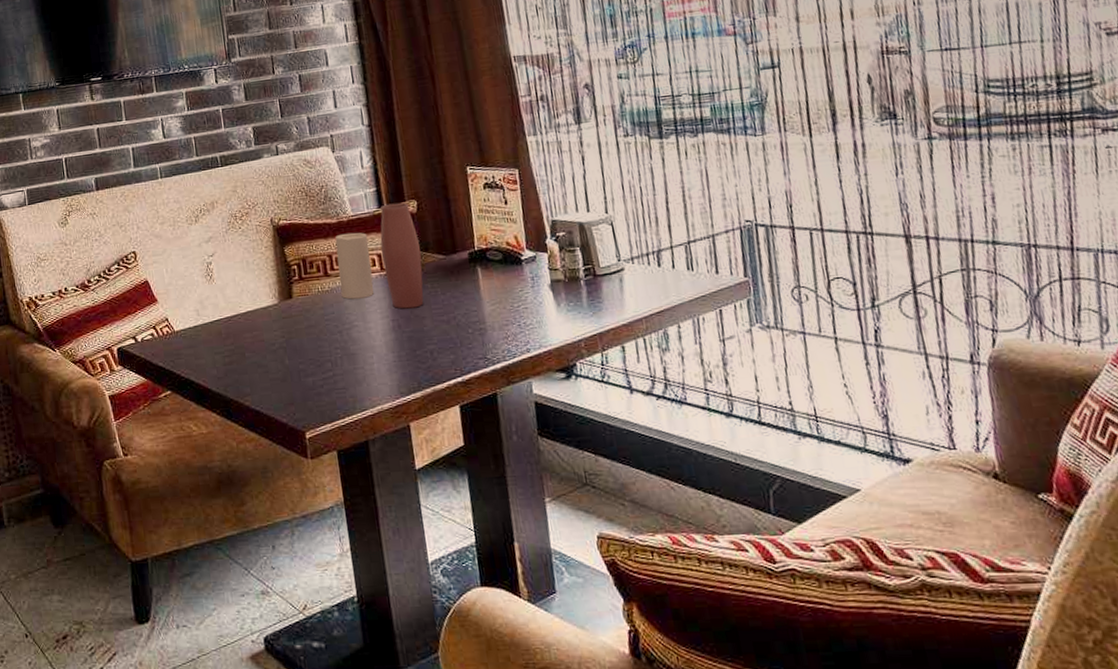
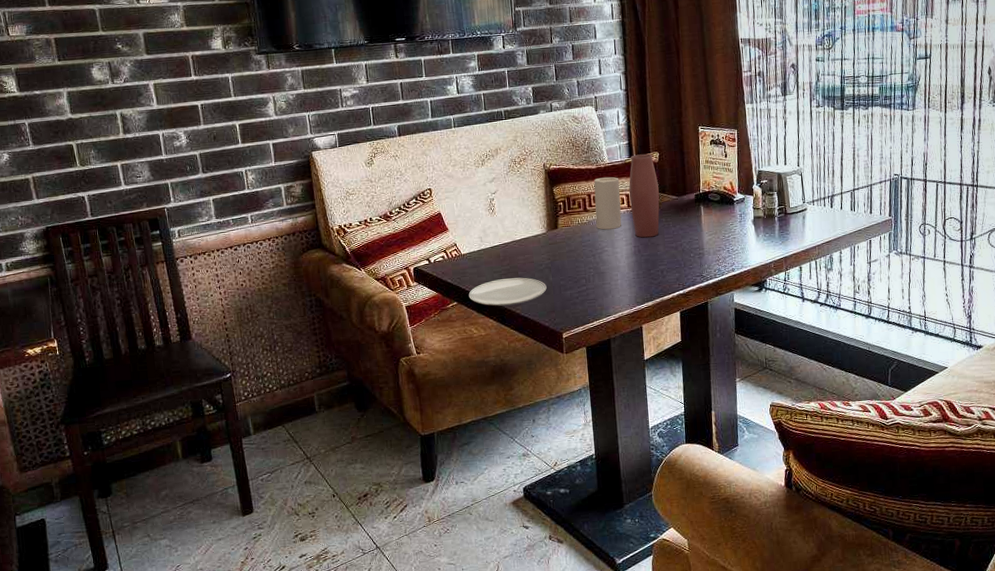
plate: none [184,360,282,397] -> present [468,277,547,306]

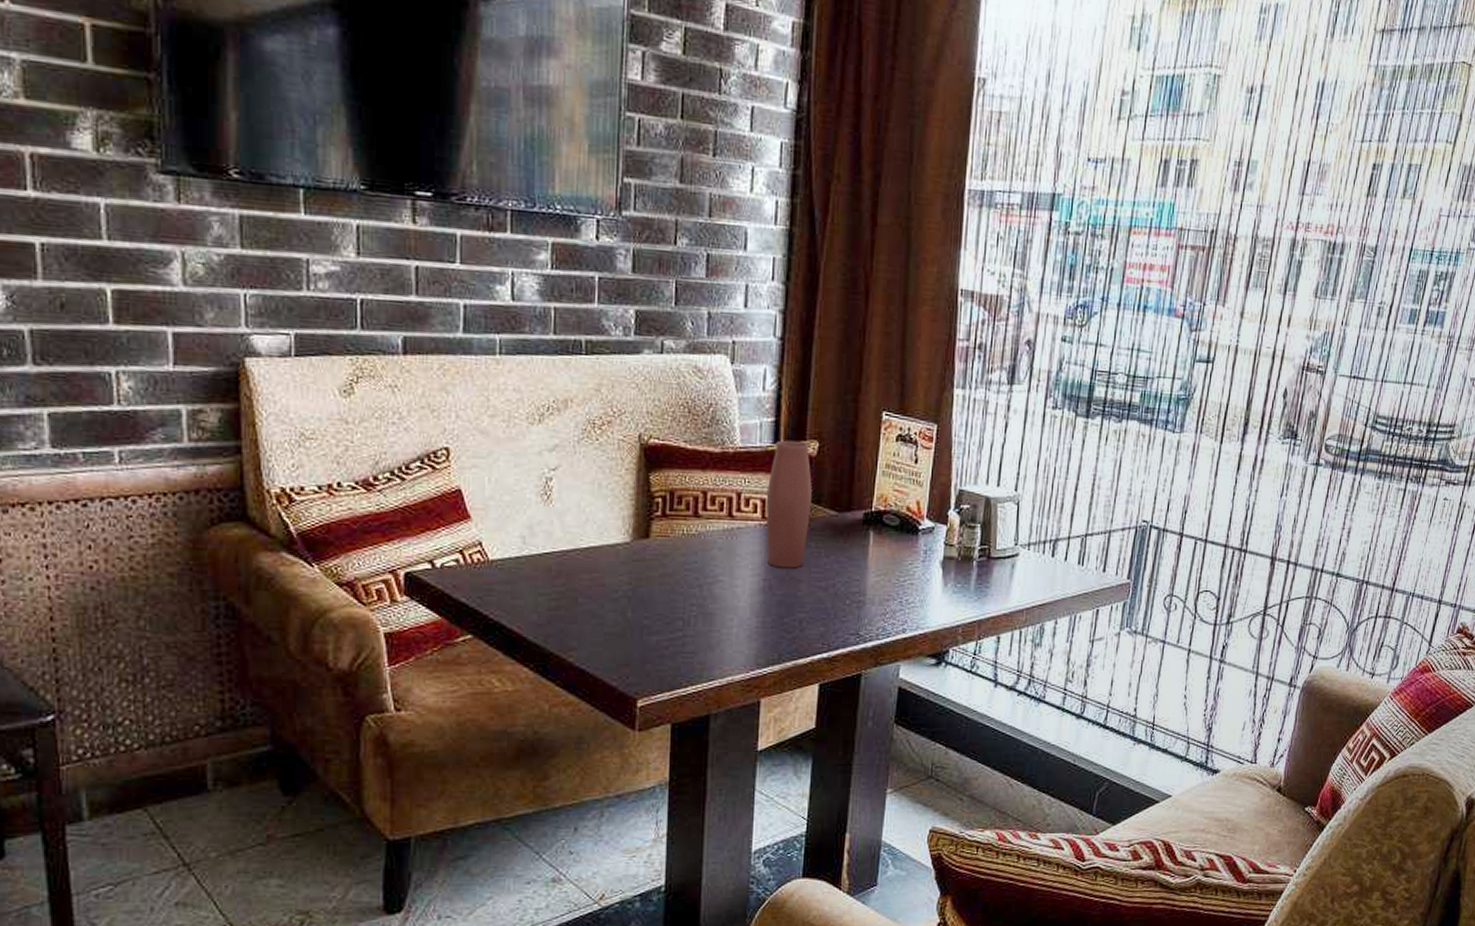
plate: present [468,277,547,306] -> none [493,606,621,649]
candle: present [594,177,622,231] -> none [710,467,754,551]

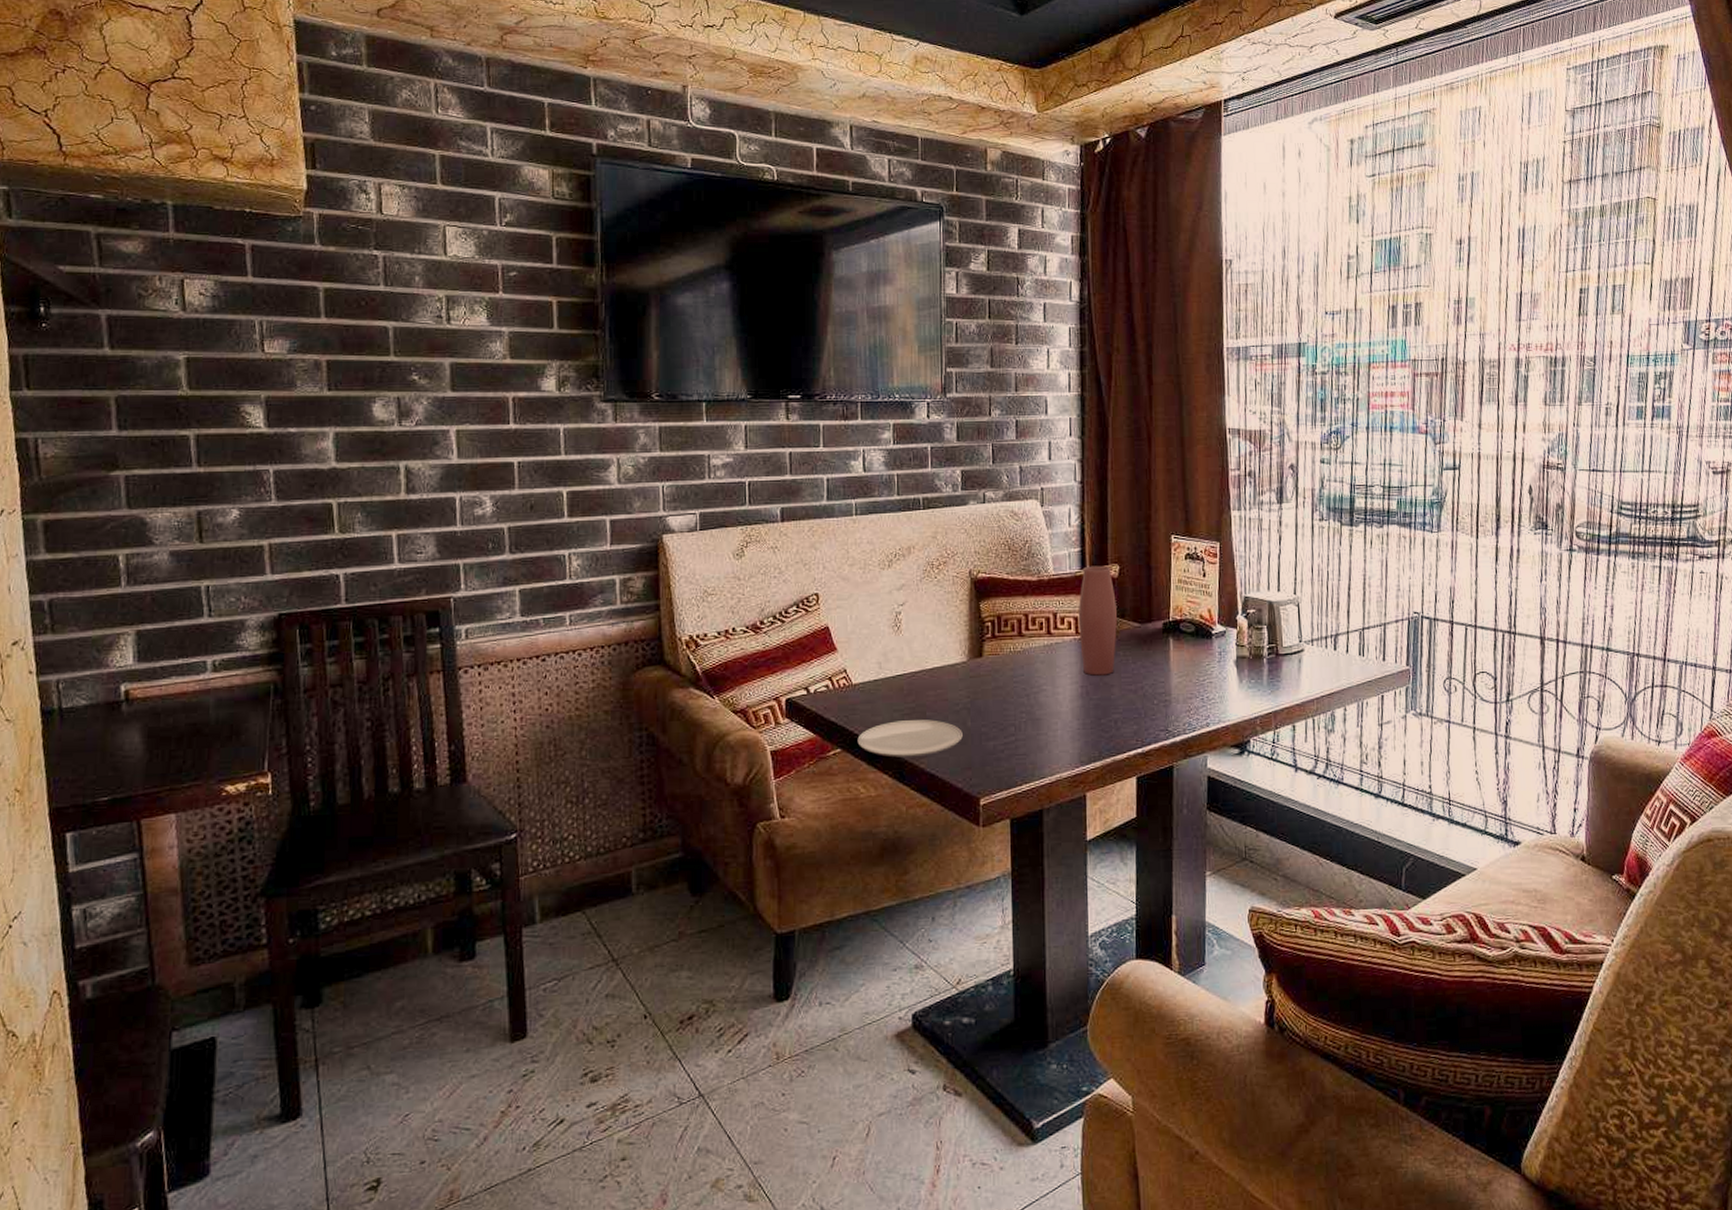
plate: none [493,606,621,649] -> present [857,720,963,757]

